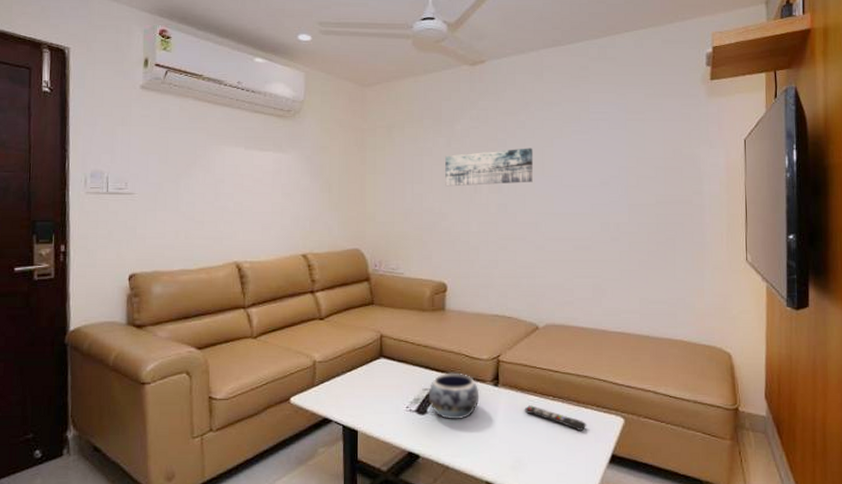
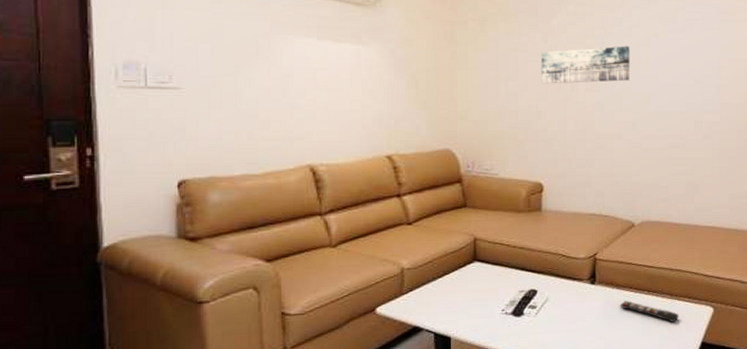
decorative bowl: present [428,372,480,419] -> none [524,273,576,320]

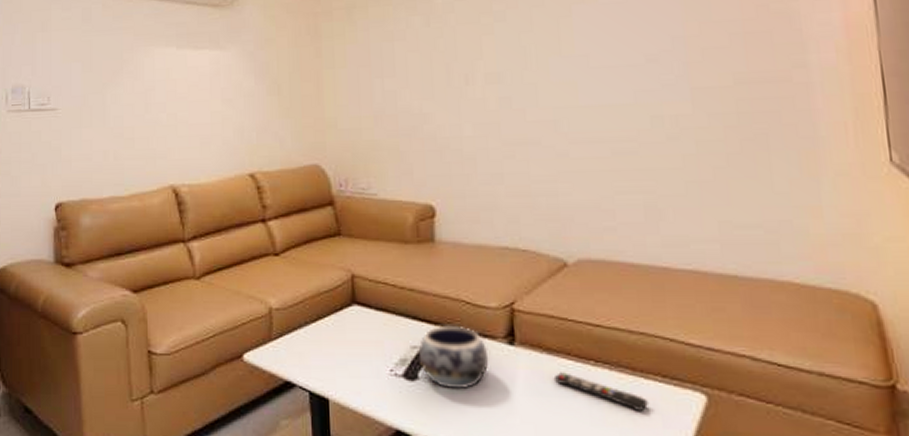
decorative bowl: none [524,273,576,320] -> present [418,325,489,388]
wall art: present [541,46,631,84] -> none [423,19,546,79]

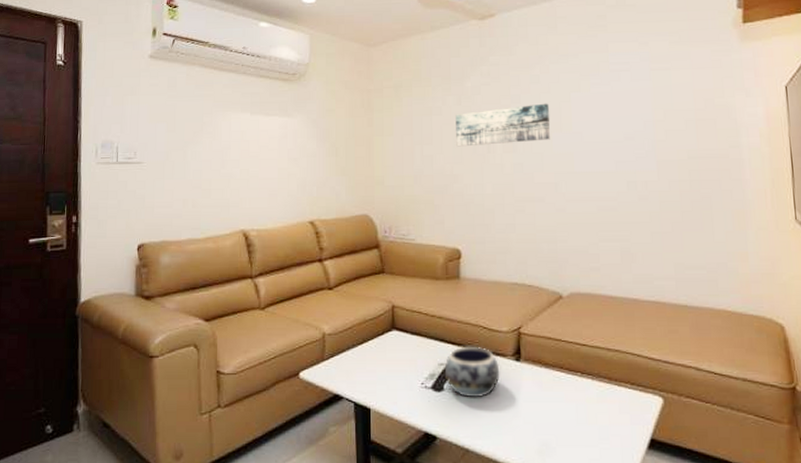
wall art: none [423,19,546,79] -> present [456,103,550,147]
remote control: present [553,372,650,413] -> none [549,382,621,413]

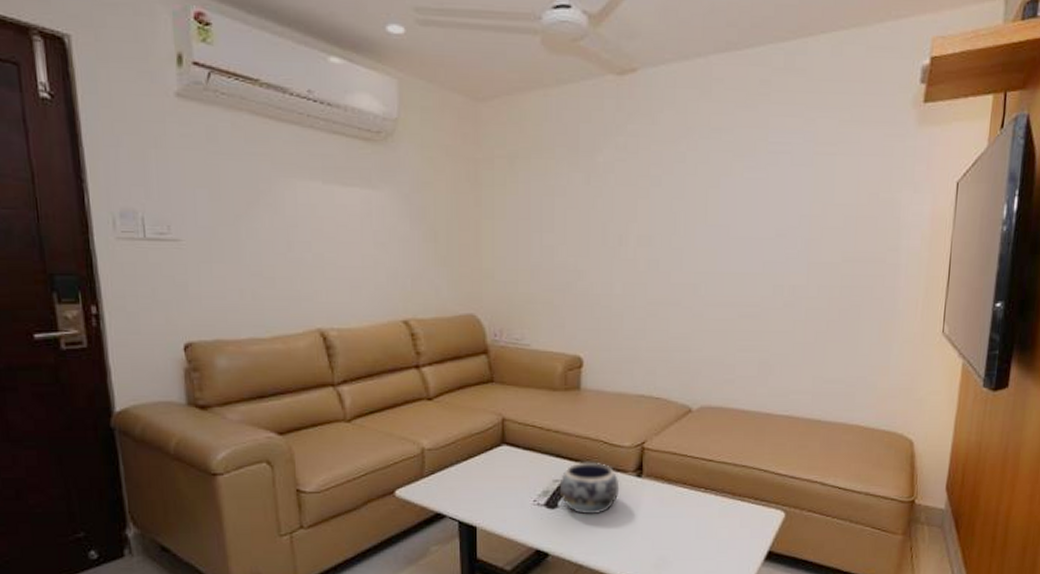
wall art: present [456,103,550,147] -> none [582,188,695,237]

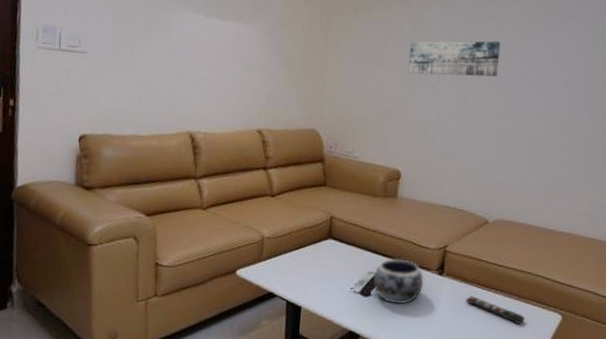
wall art: none [582,188,695,237] -> present [408,41,501,77]
remote control: none [671,498,743,527] -> present [465,296,526,325]

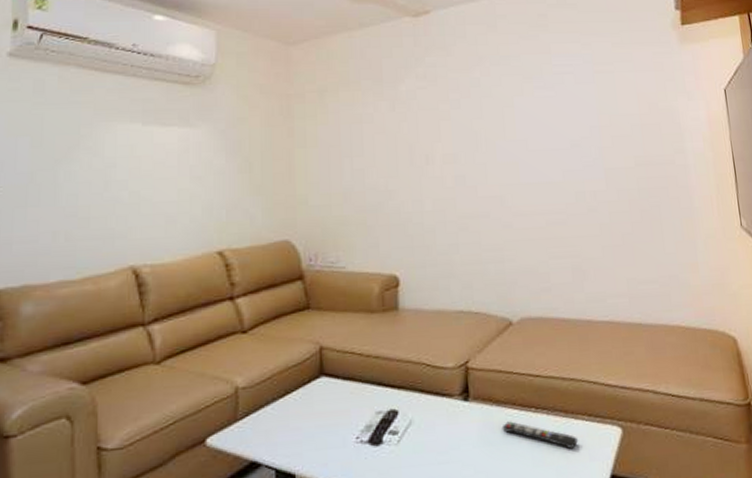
decorative bowl: present [373,258,424,304] -> none [383,388,447,449]
wall art: present [408,41,501,77] -> none [389,108,493,159]

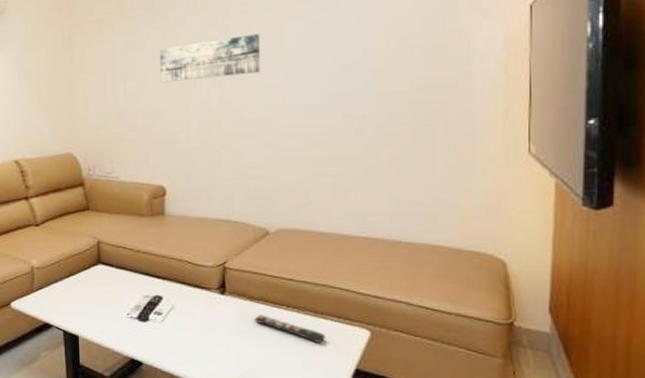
wall art: none [389,108,493,159] -> present [160,33,261,83]

